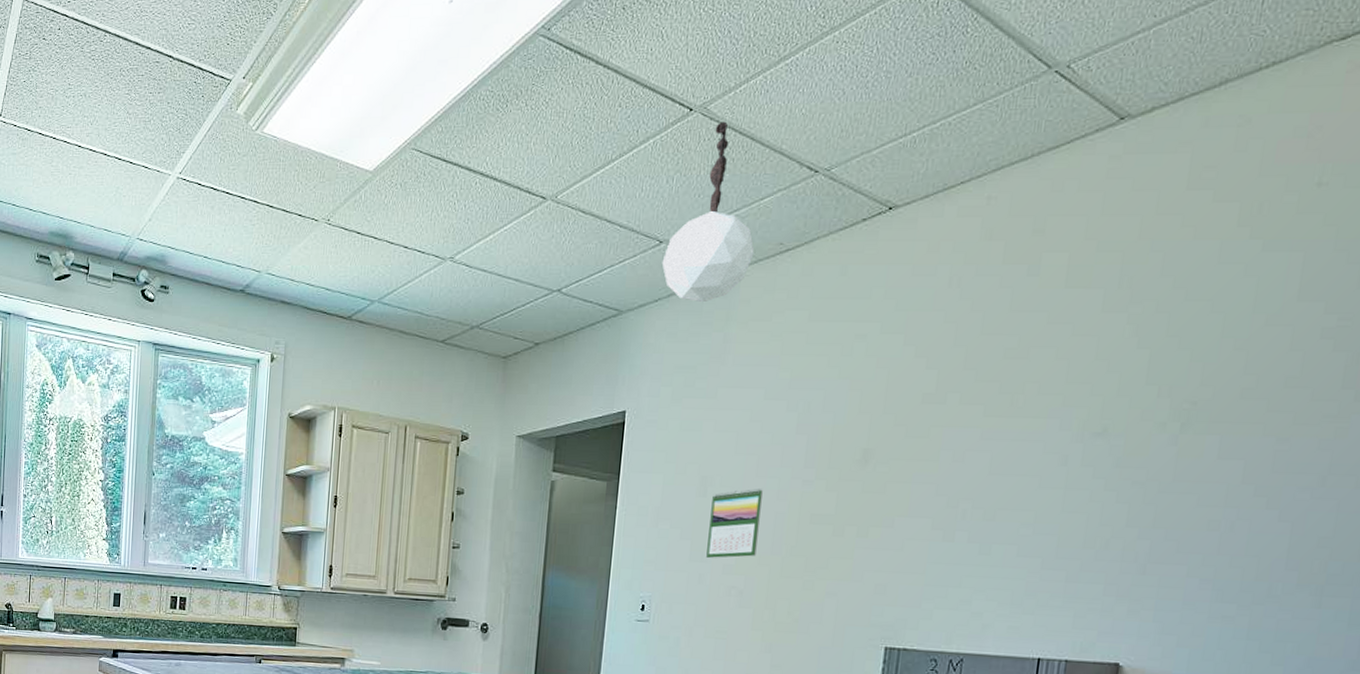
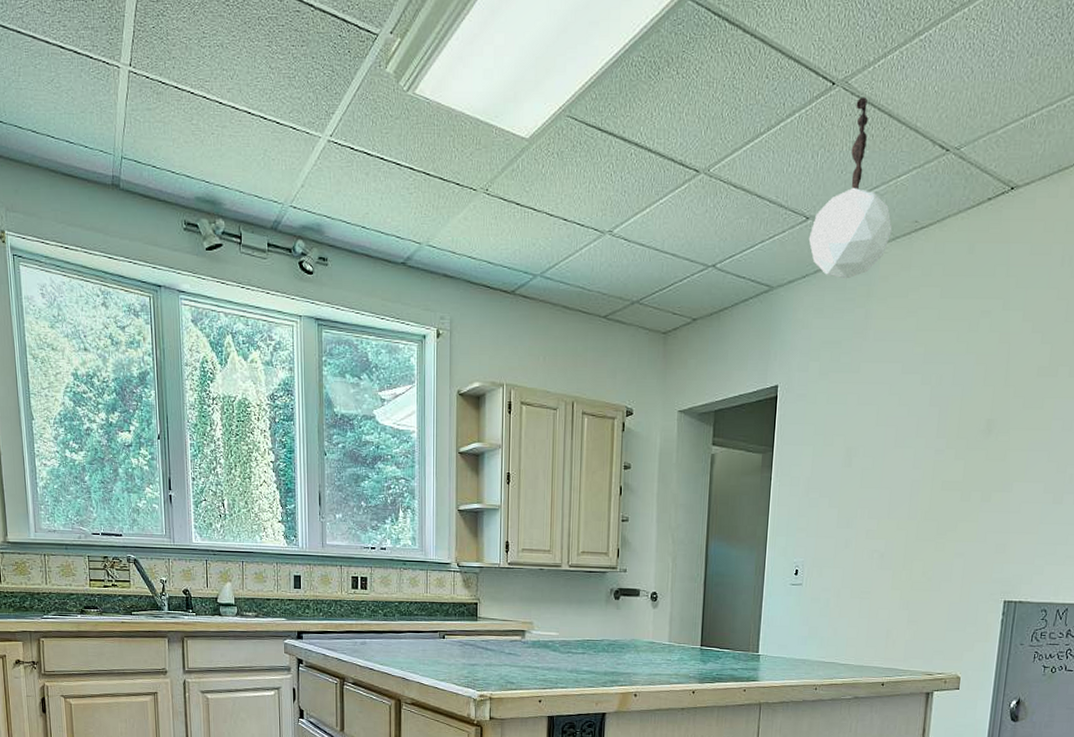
calendar: present [706,489,763,558] -> none [852,458,901,524]

